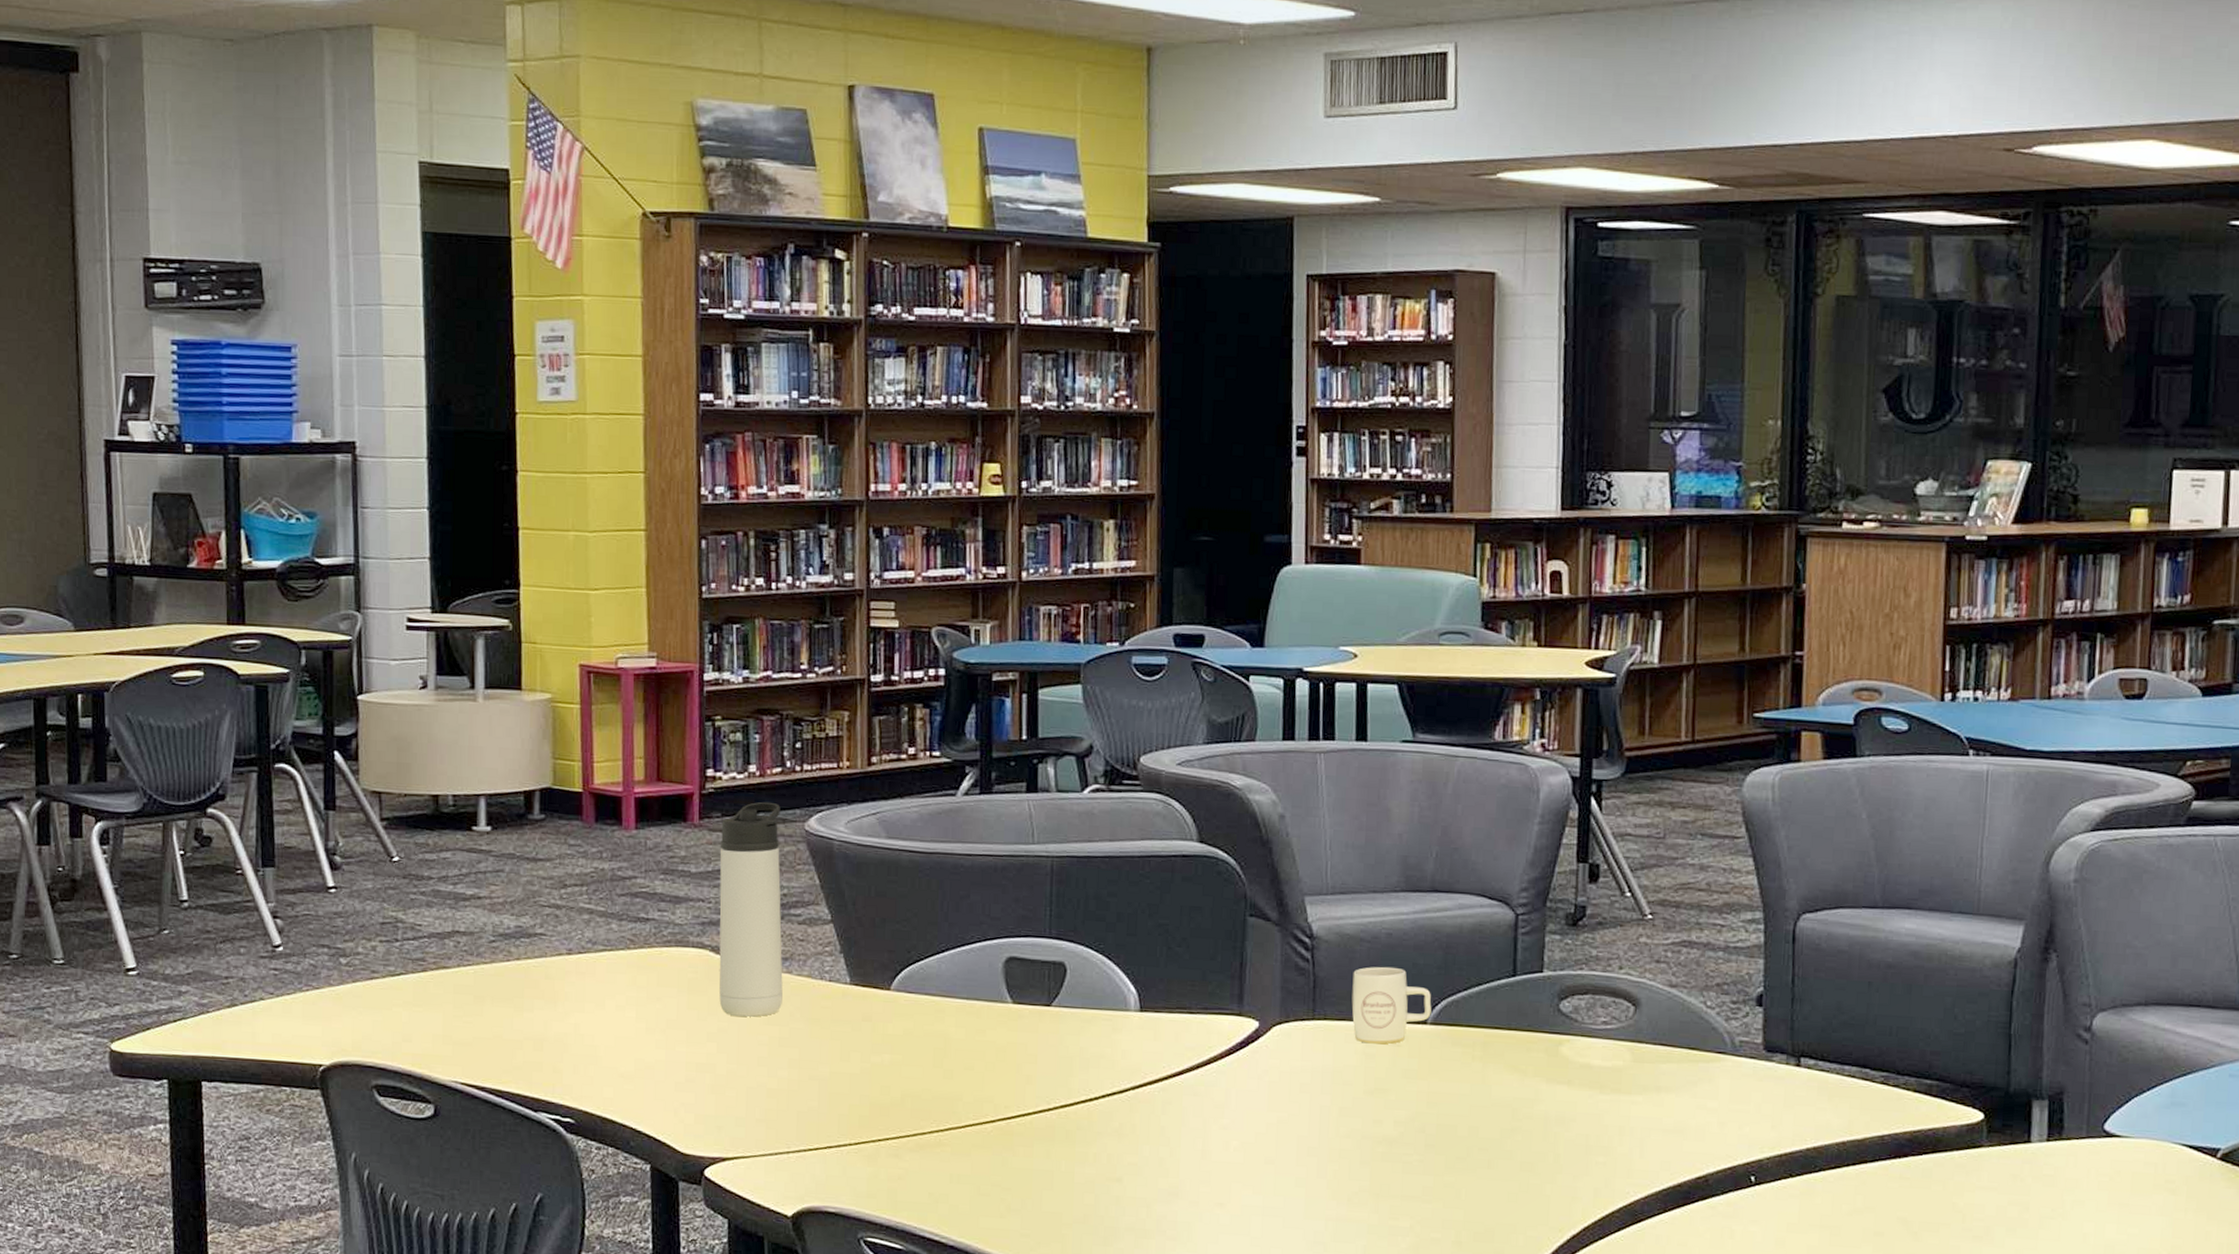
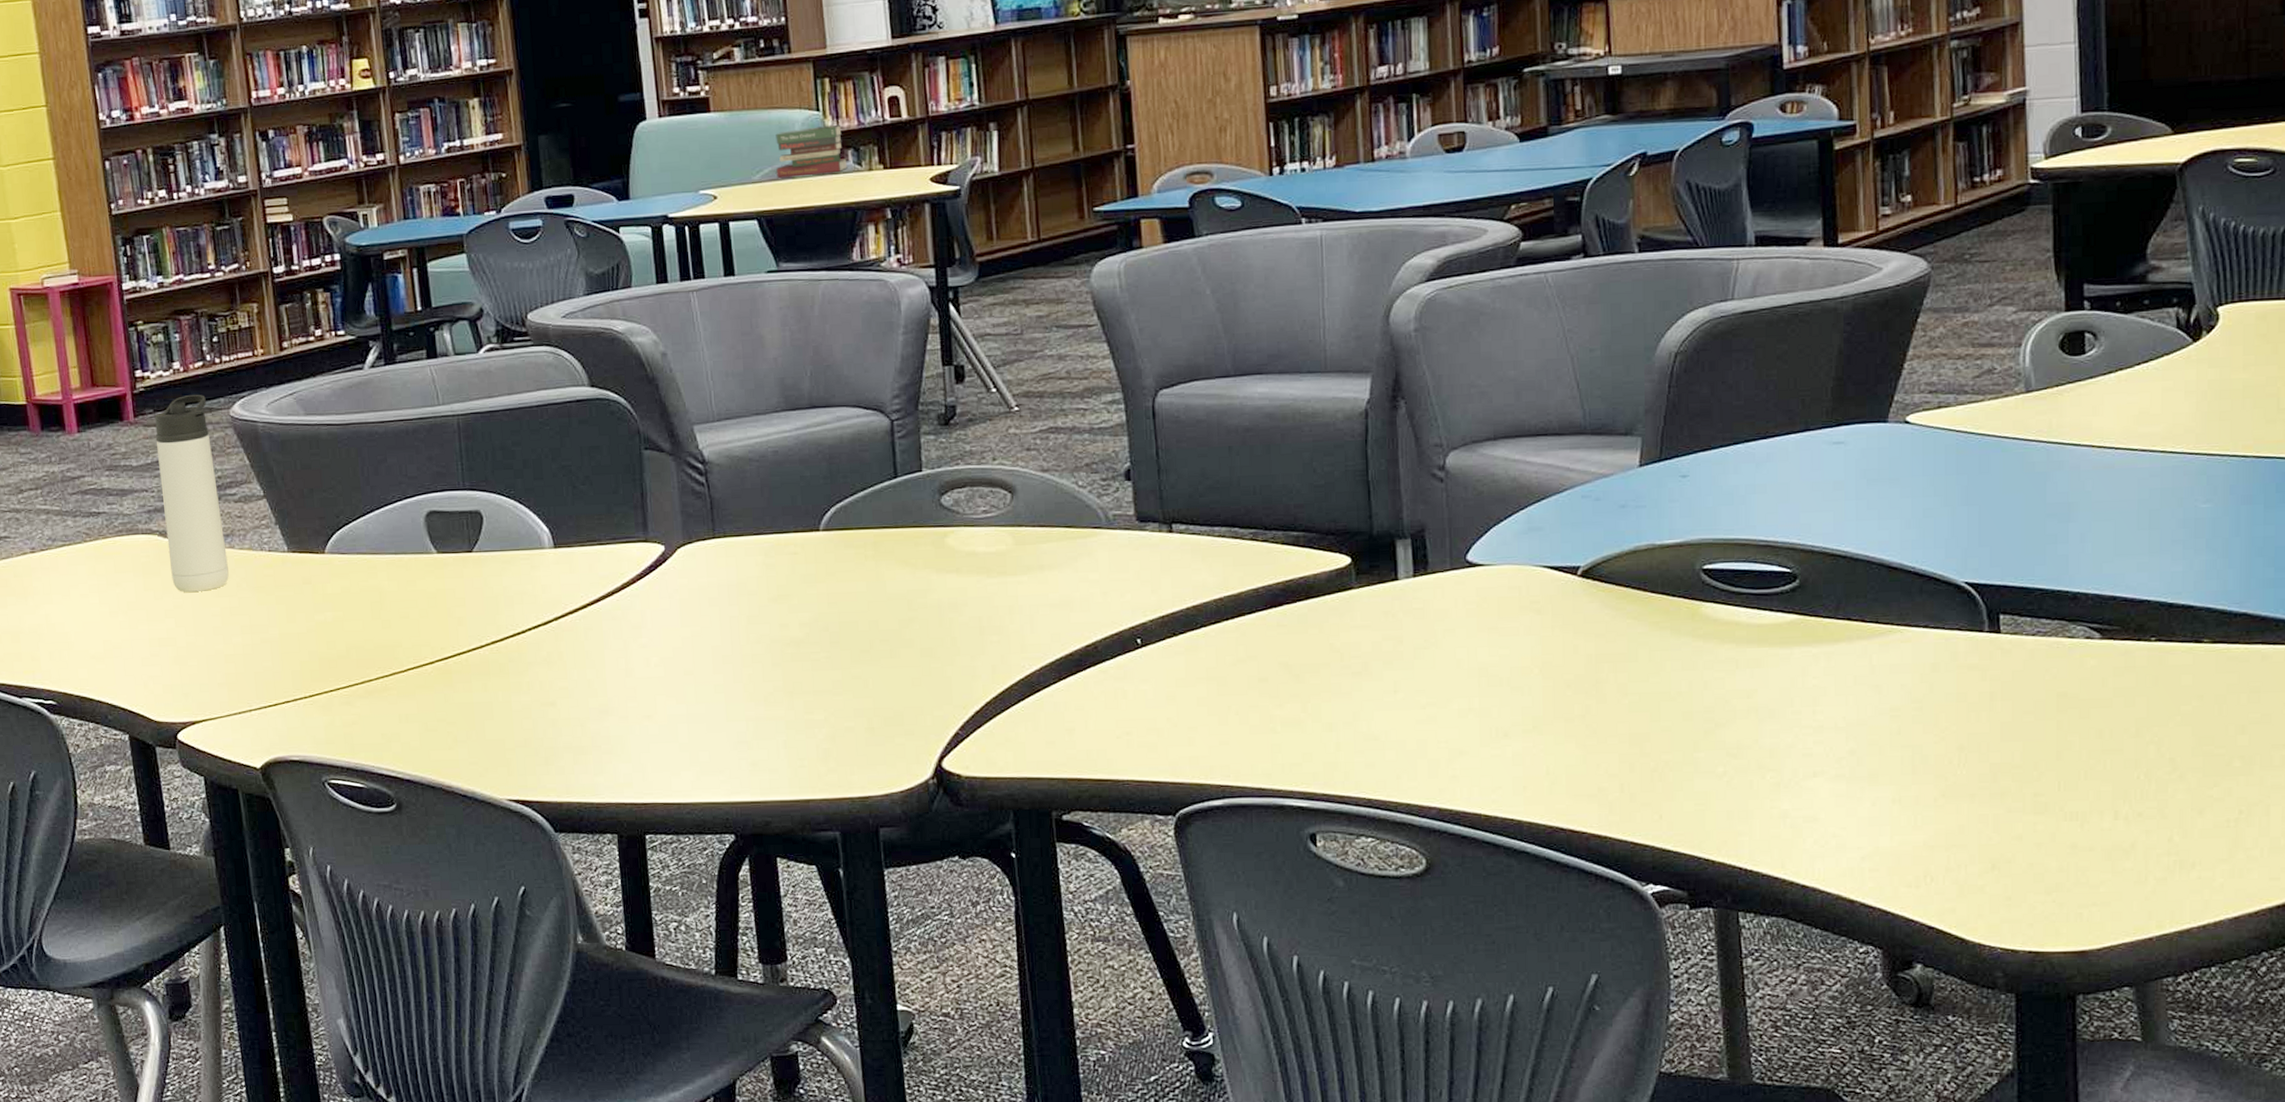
mug: present [1351,966,1432,1045] -> none [746,481,823,555]
books: none [1423,593,1500,645] -> present [775,124,848,179]

